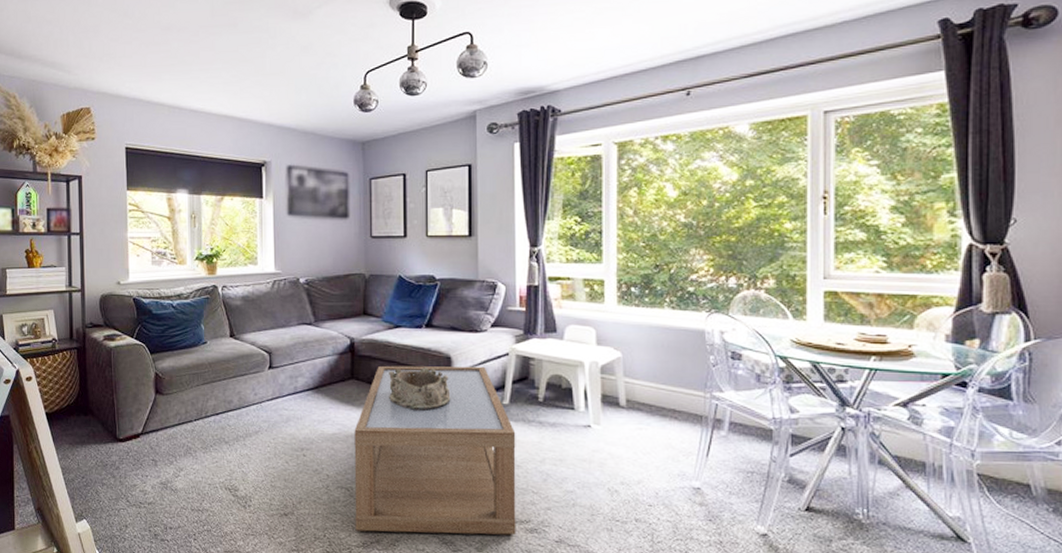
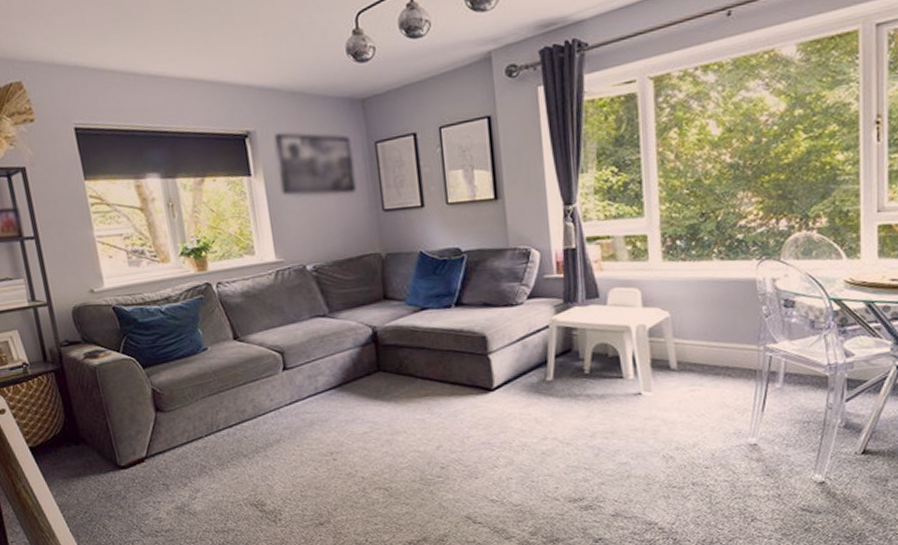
coffee table: present [354,365,516,535] -> none [387,342,571,531]
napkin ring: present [389,367,451,411] -> none [419,350,490,398]

